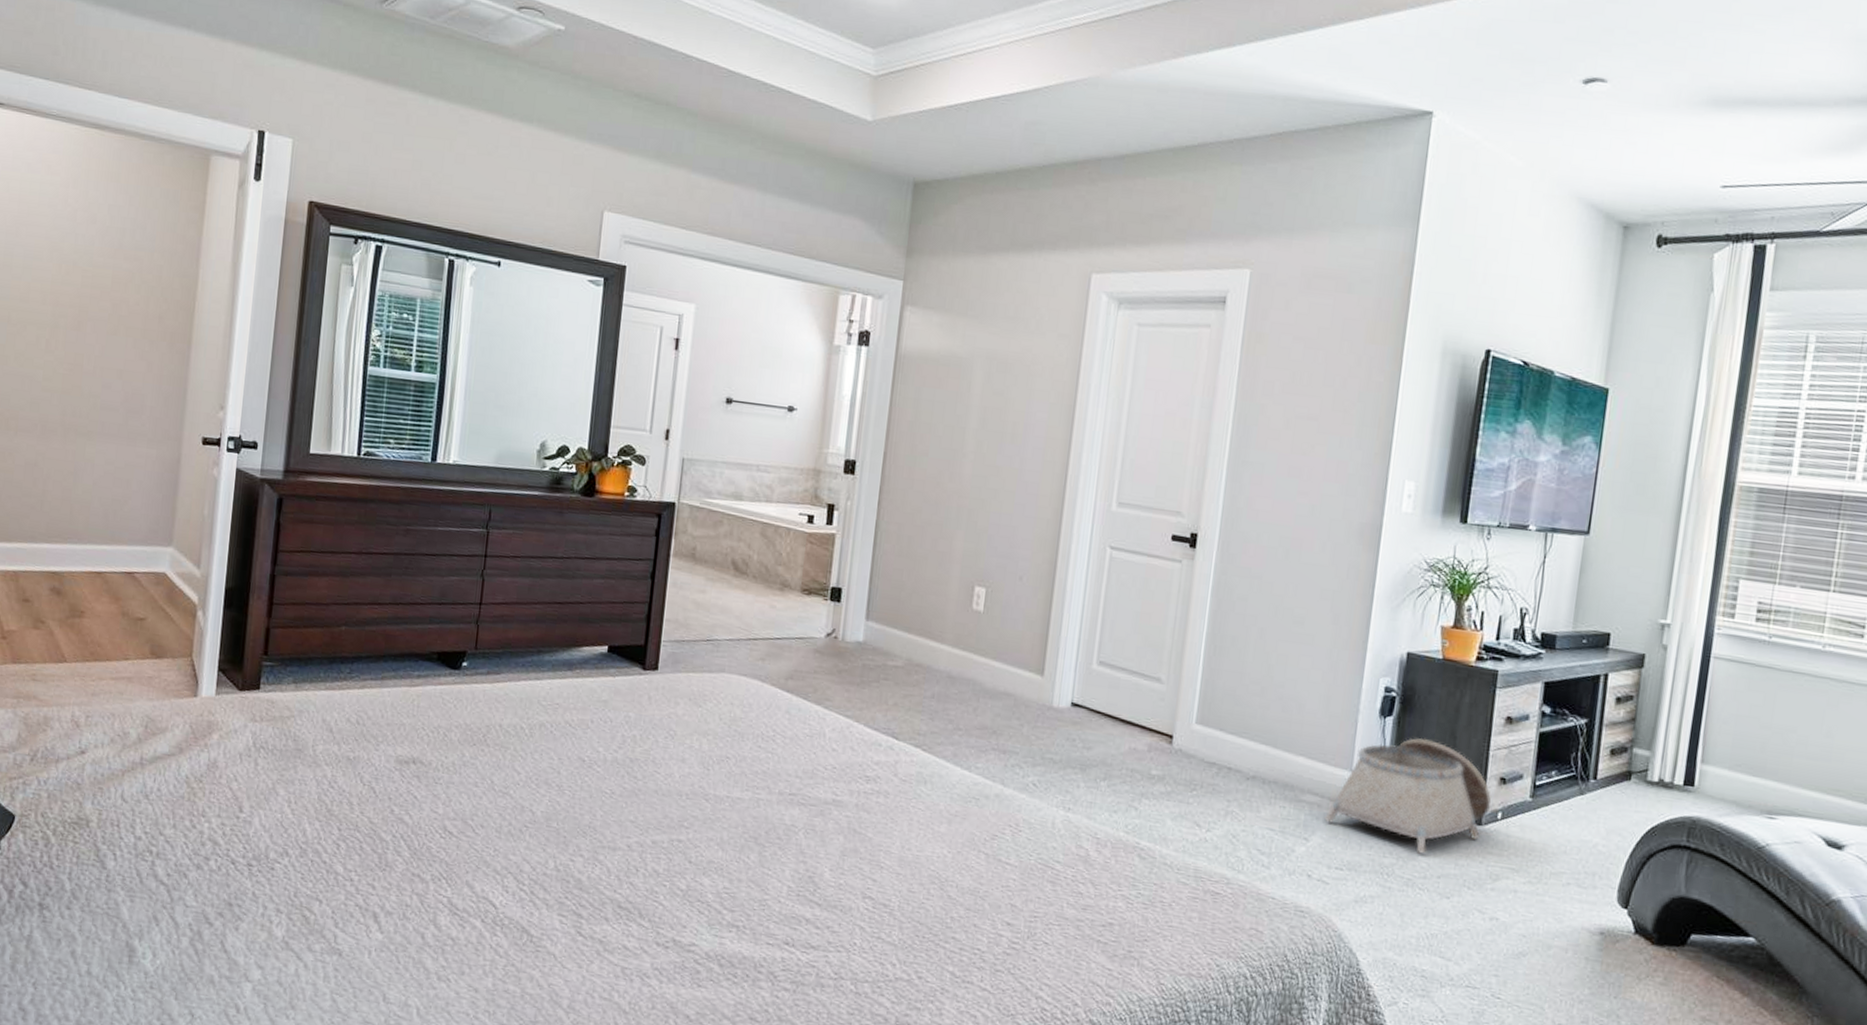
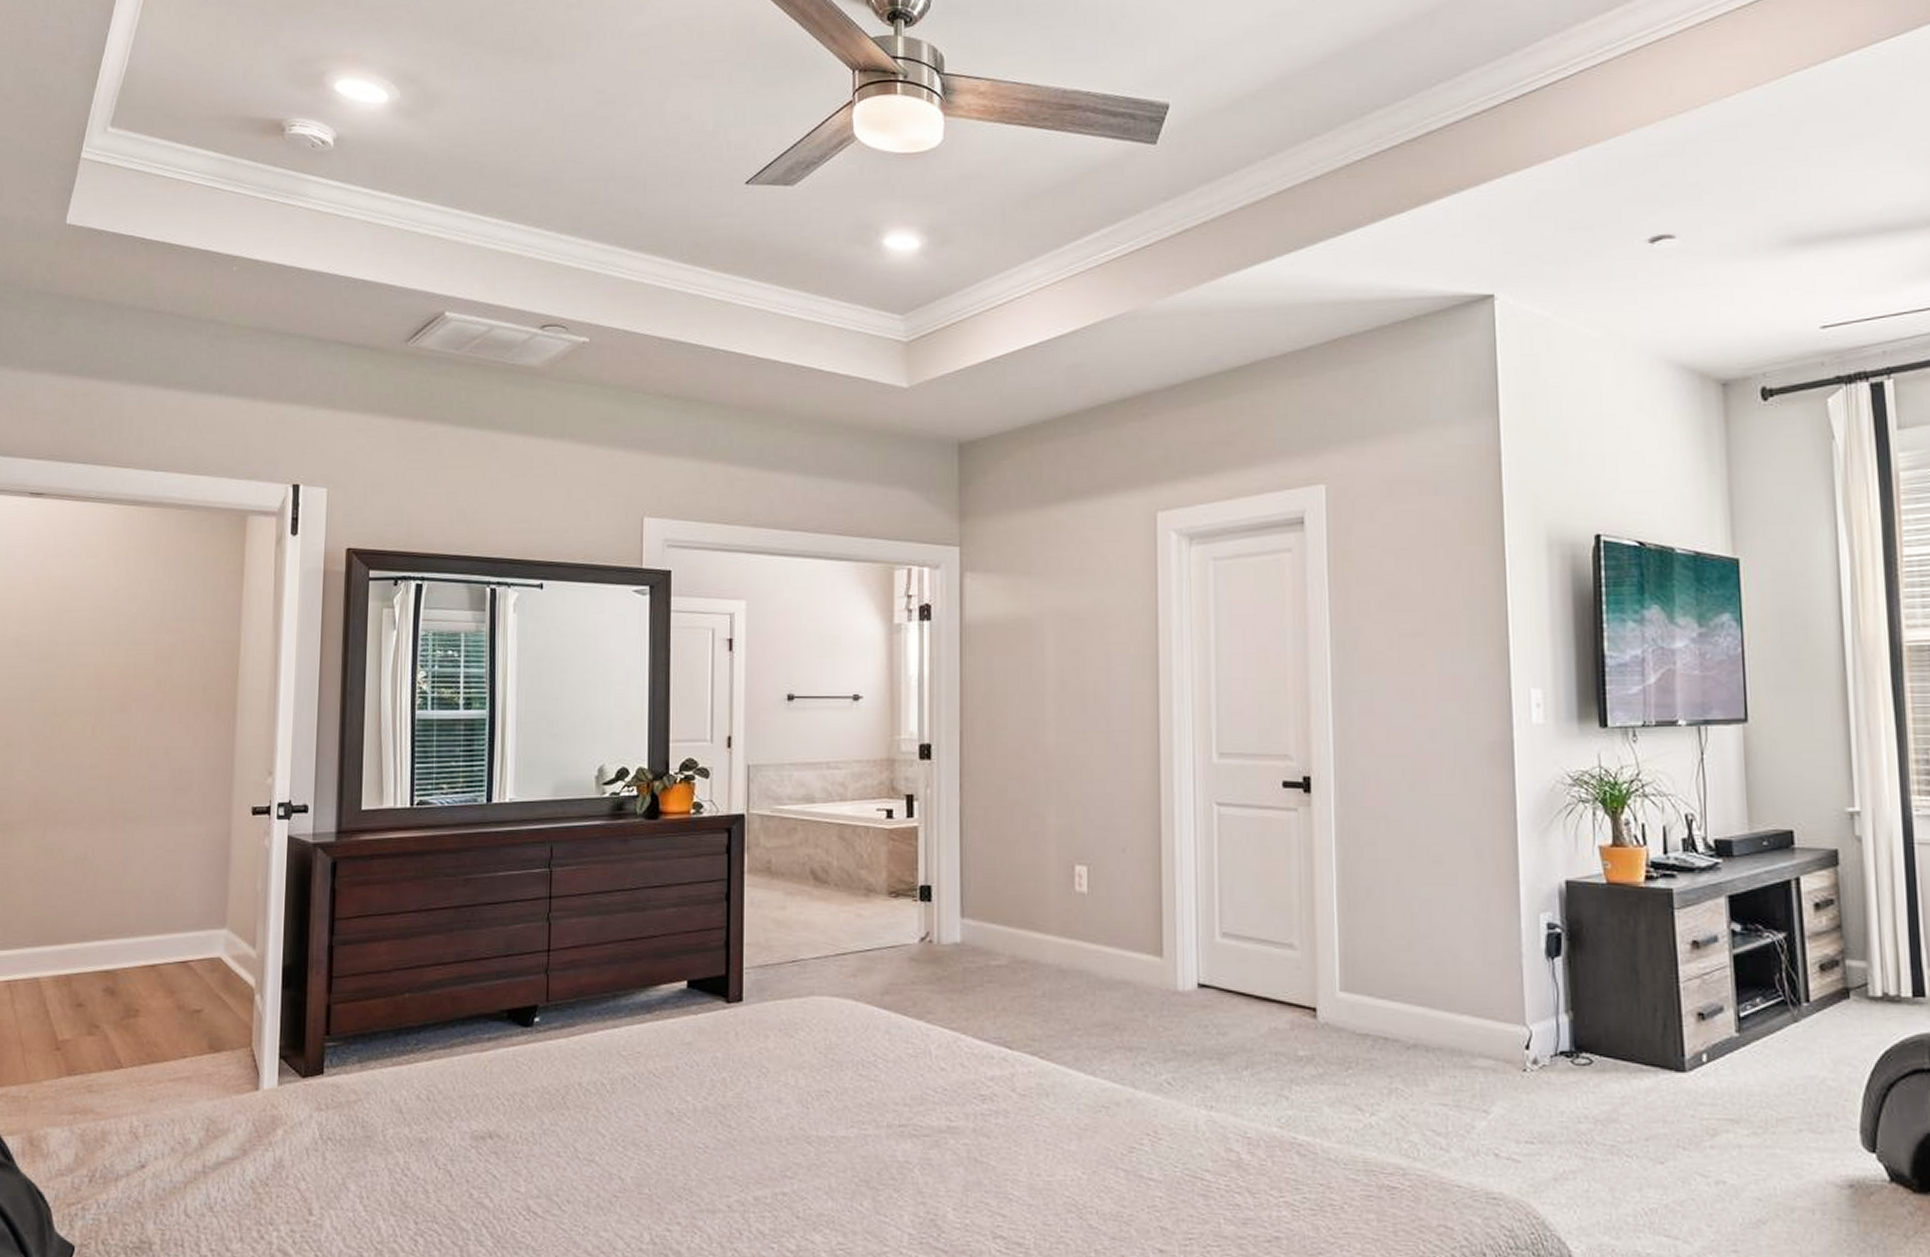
basket: present [1324,738,1492,854] -> none [1503,977,1693,1114]

